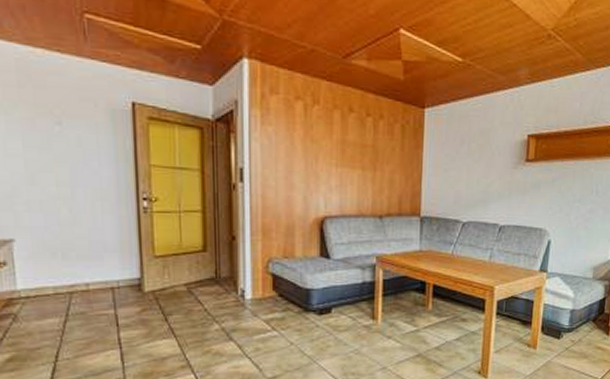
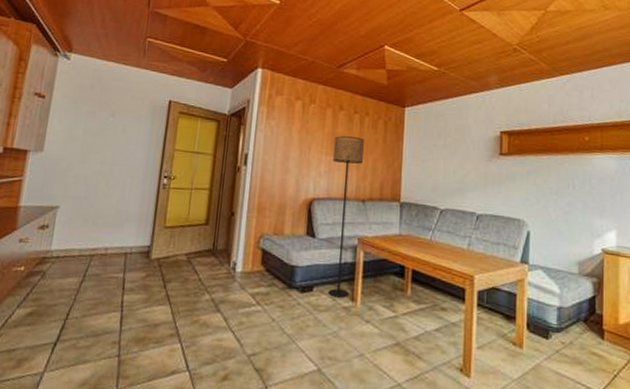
floor lamp: none [344,144,379,317] -> present [328,136,364,298]

